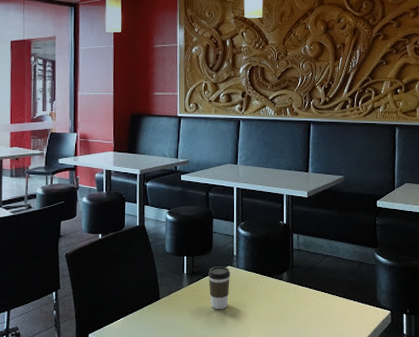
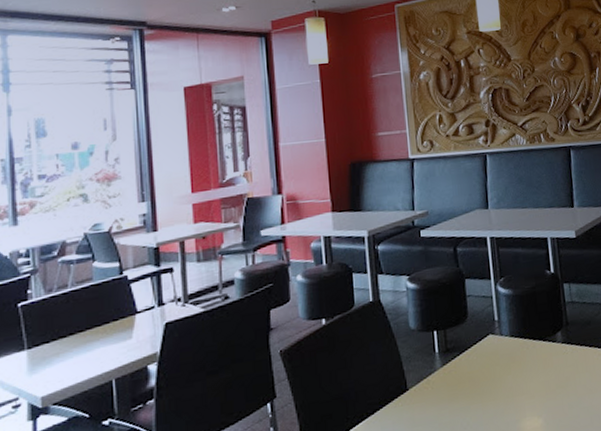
coffee cup: present [208,266,230,310] -> none [465,336,494,391]

